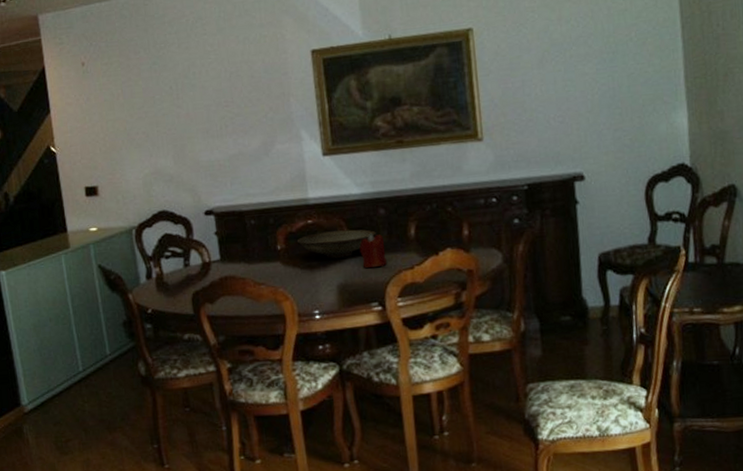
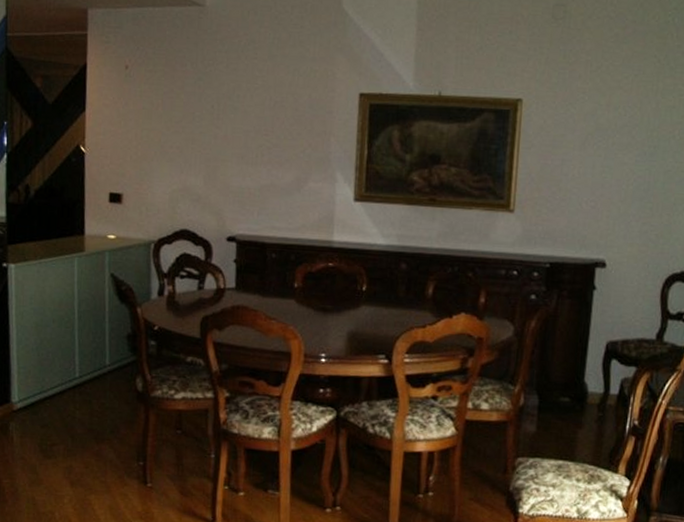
decorative bowl: present [298,229,377,259] -> none [315,277,396,306]
candle: present [359,234,387,269] -> none [375,286,401,321]

